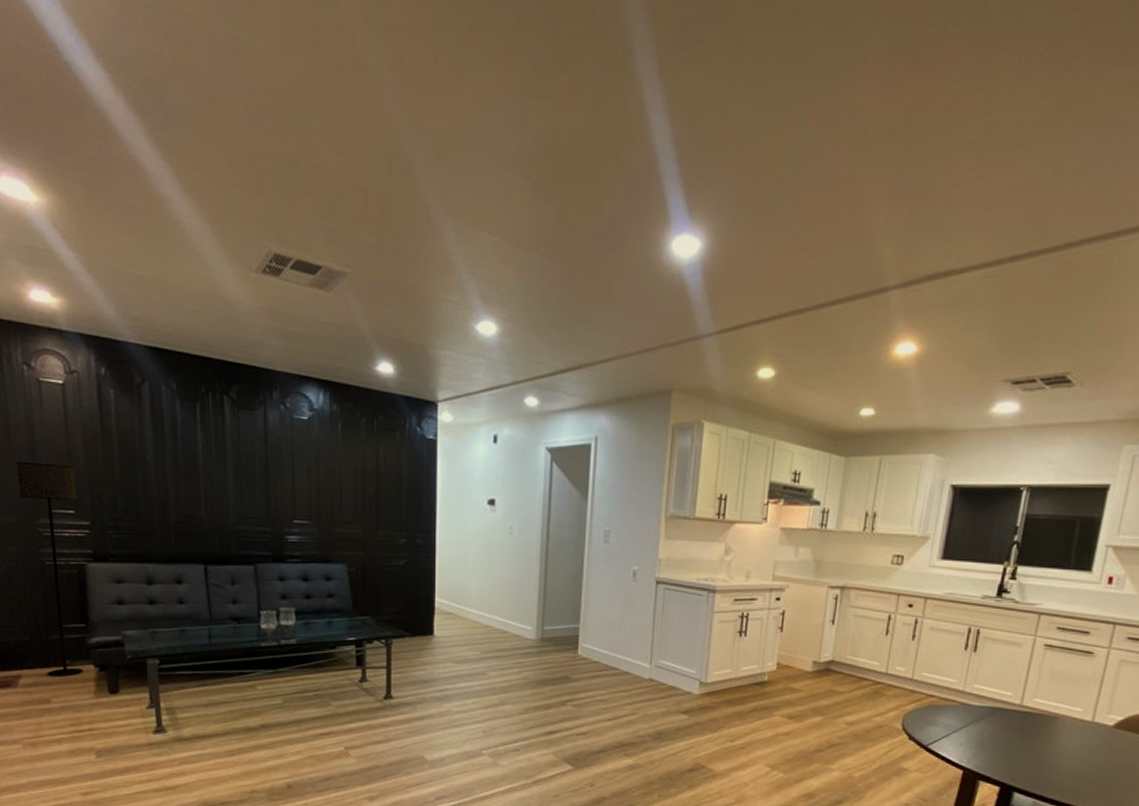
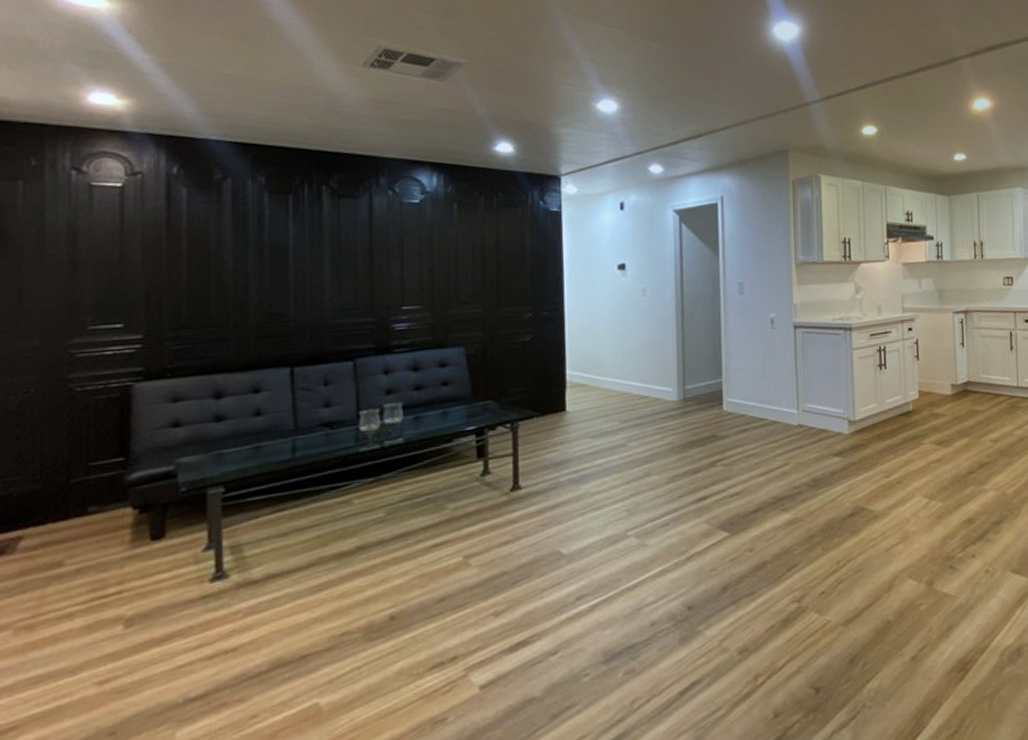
floor lamp: present [16,461,84,677] -> none [47,273,129,532]

